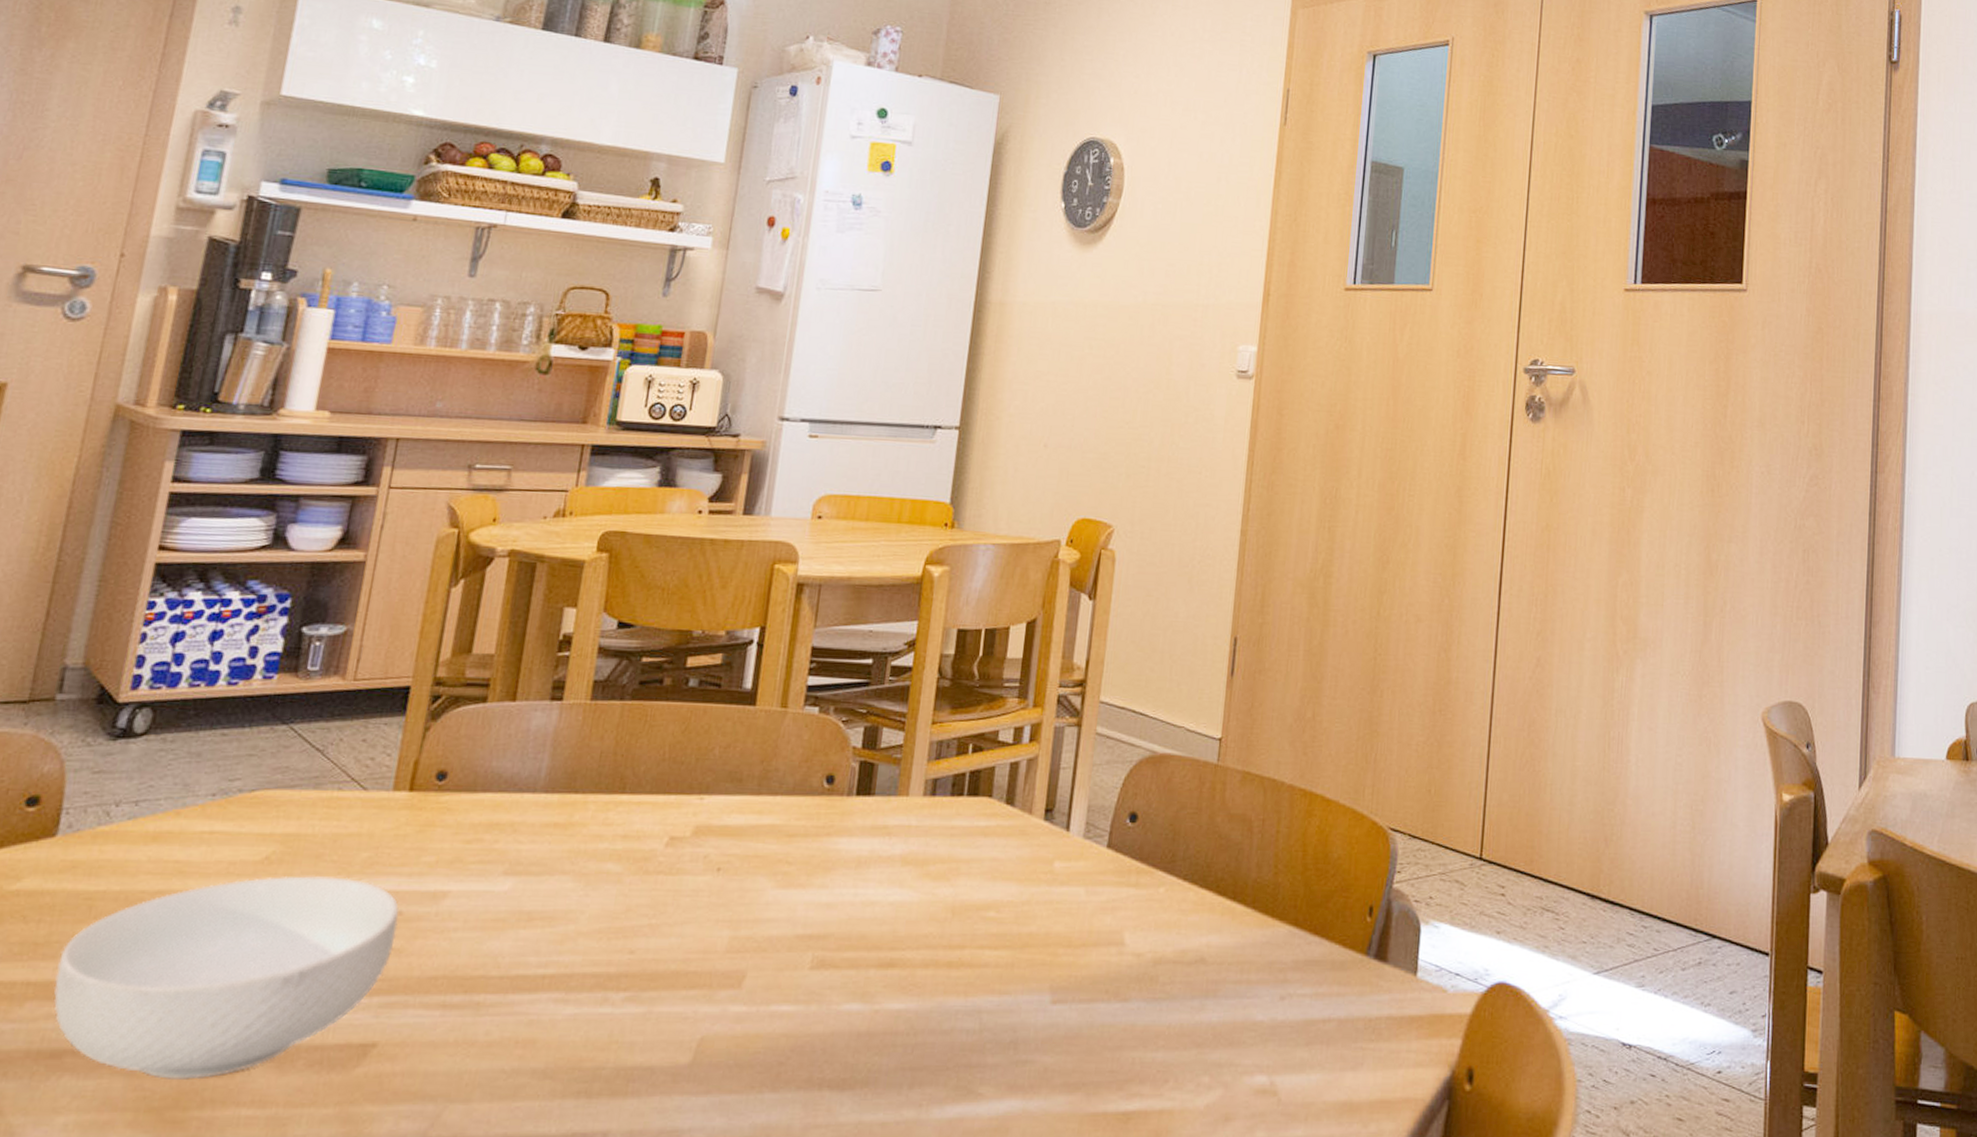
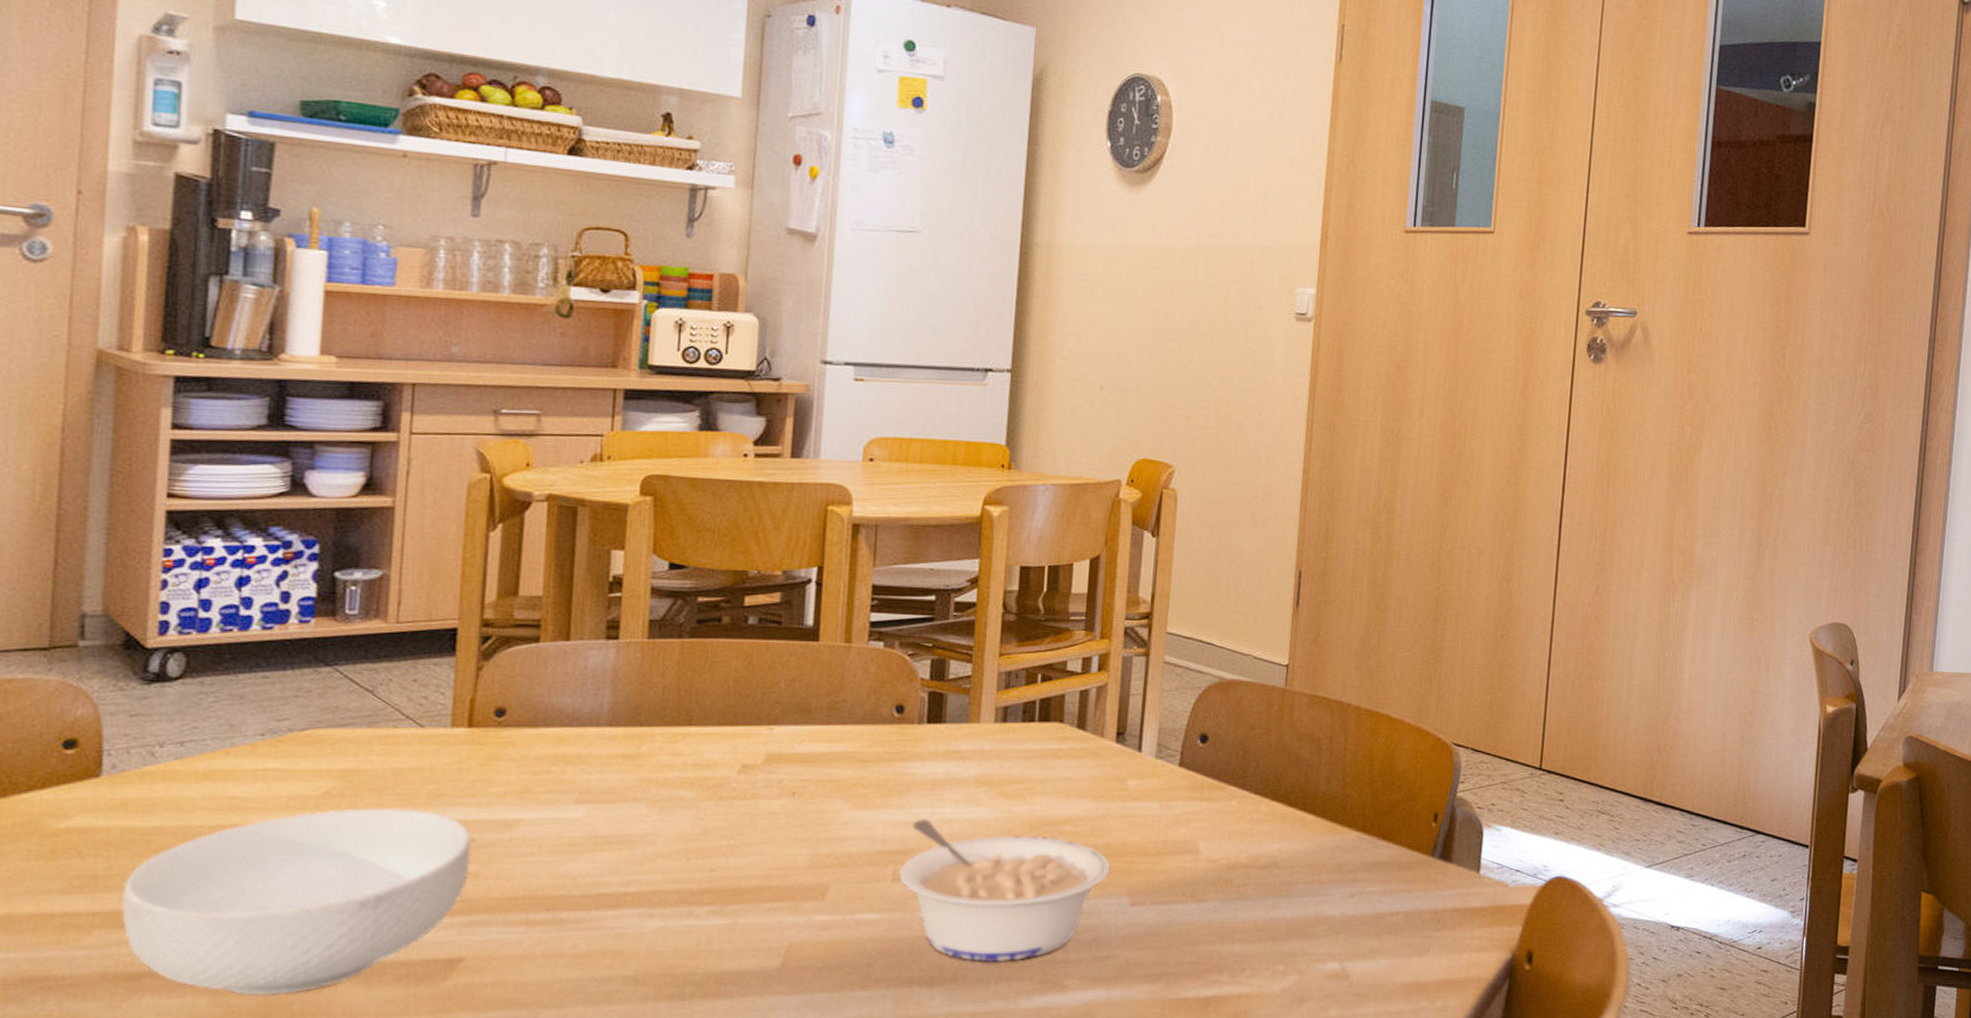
legume: none [817,900,1033,1065] -> present [898,819,1111,963]

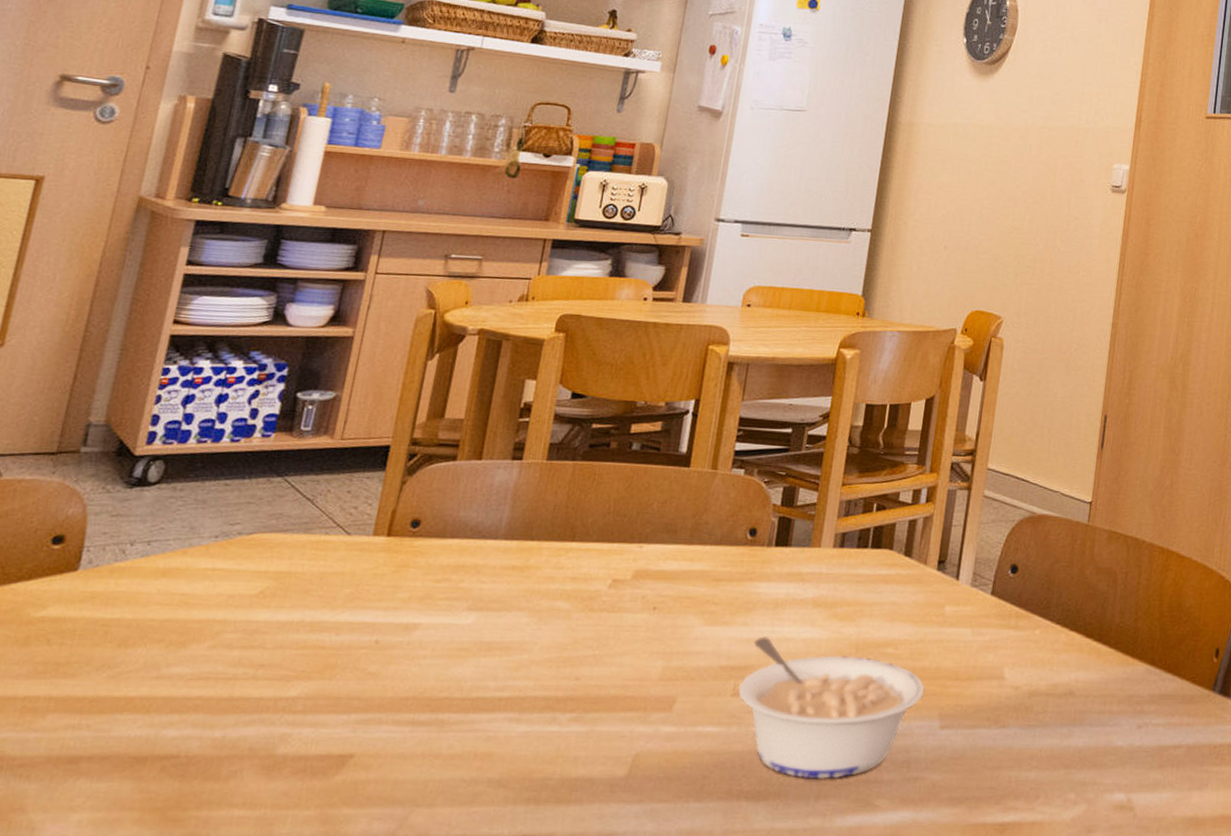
cereal bowl: present [122,808,472,996] -> none [72,608,376,784]

